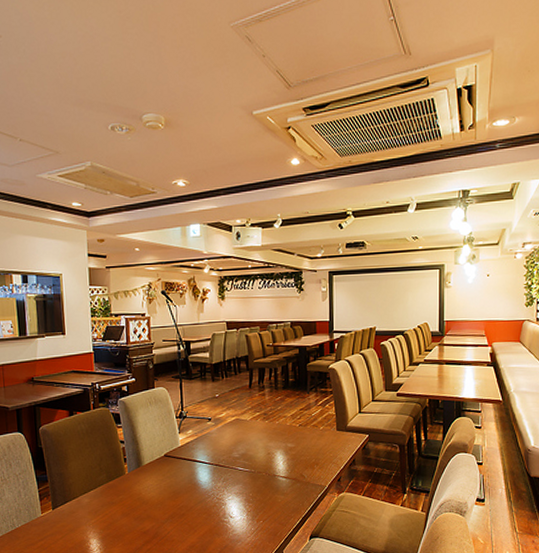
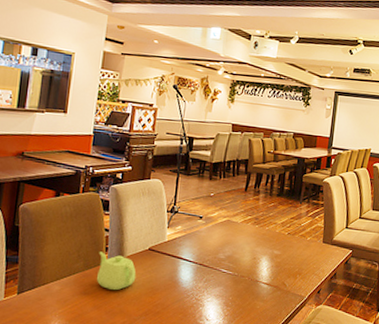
teapot: none [118,463,157,498] -> present [96,251,136,291]

